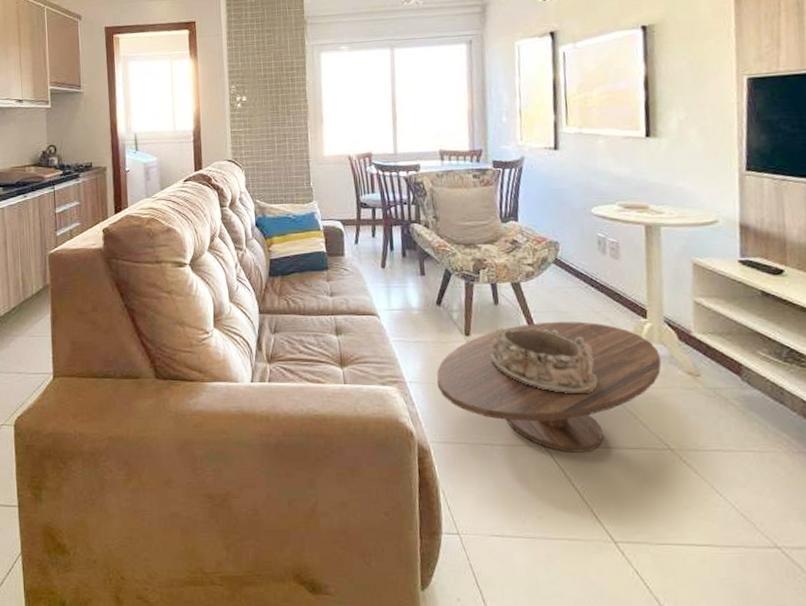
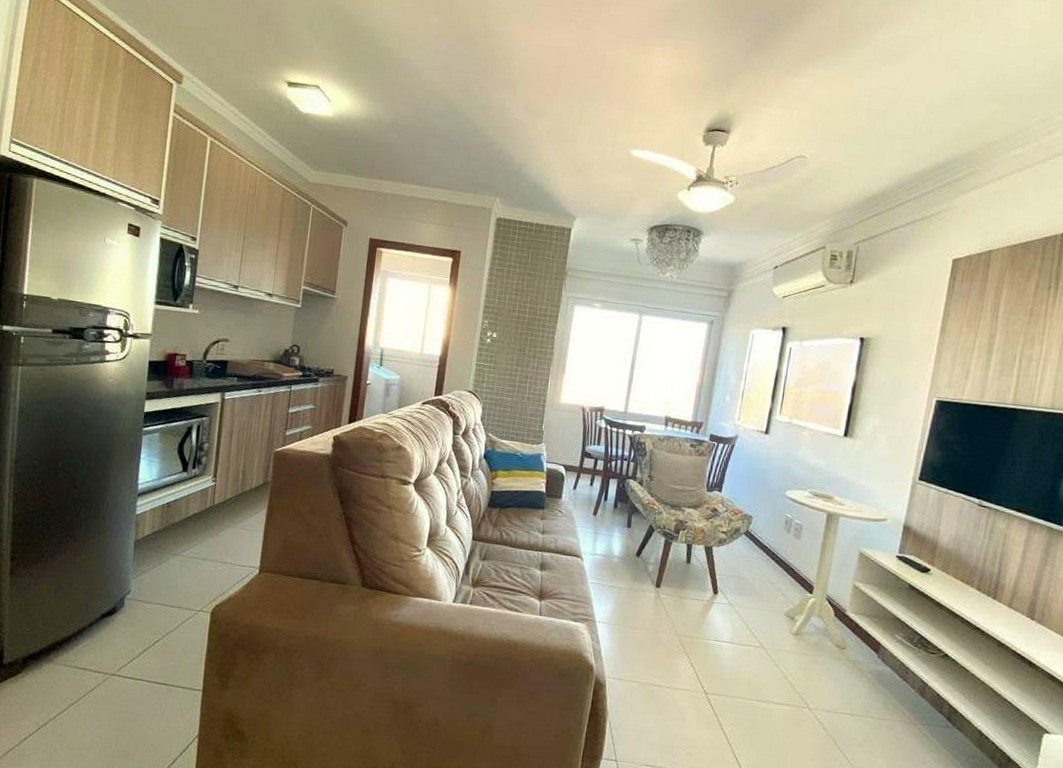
coffee table: present [436,321,662,453] -> none [622,584,817,703]
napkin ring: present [491,327,598,394] -> none [674,583,762,652]

